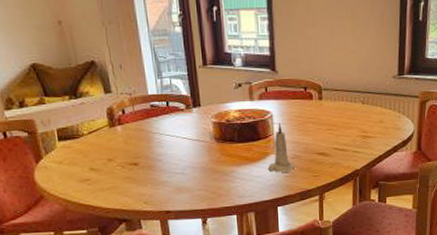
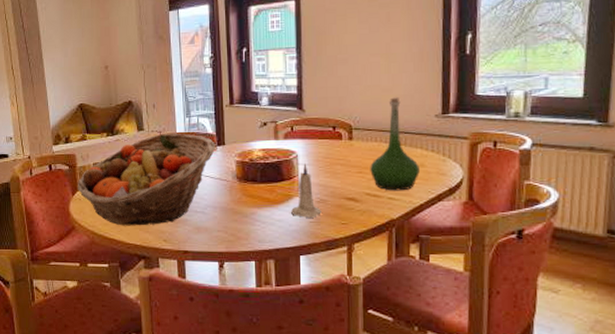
fruit basket: none [40,96,191,192] -> present [77,134,215,226]
vase: none [337,59,379,145] -> present [370,97,420,191]

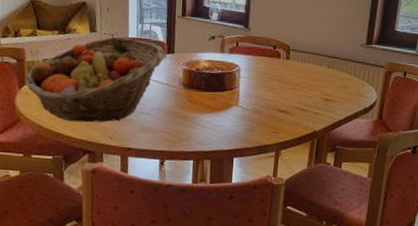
candle: present [291,163,322,218] -> none [229,76,256,125]
vase: present [370,97,420,191] -> none [301,25,343,108]

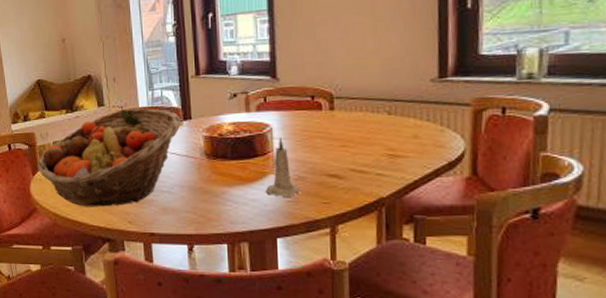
candle: none [229,76,256,125] -> present [266,137,300,197]

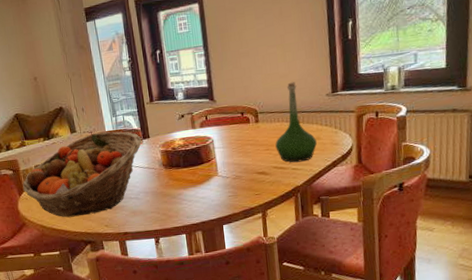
candle: present [266,137,300,197] -> none [212,146,238,193]
vase: none [354,60,413,166] -> present [275,82,317,163]

